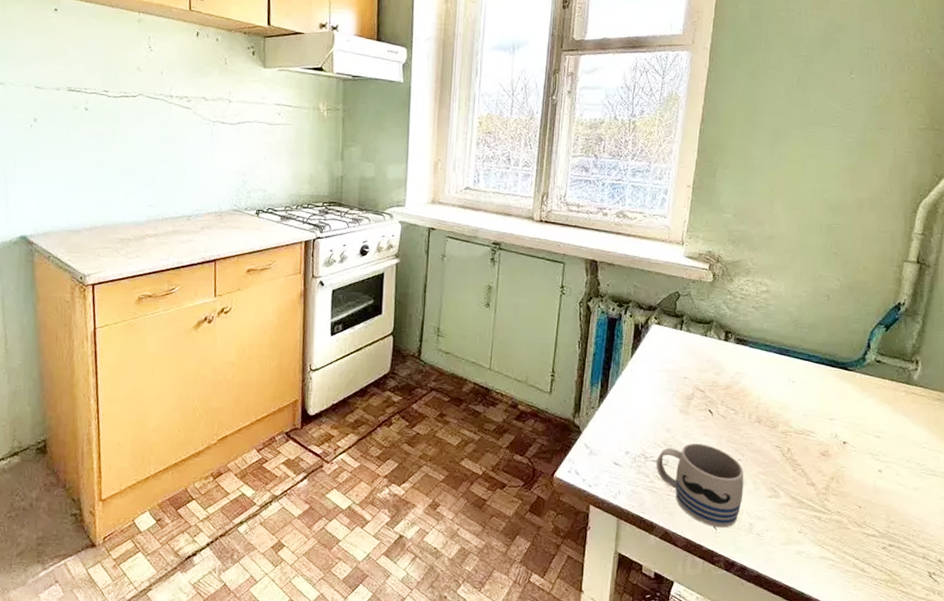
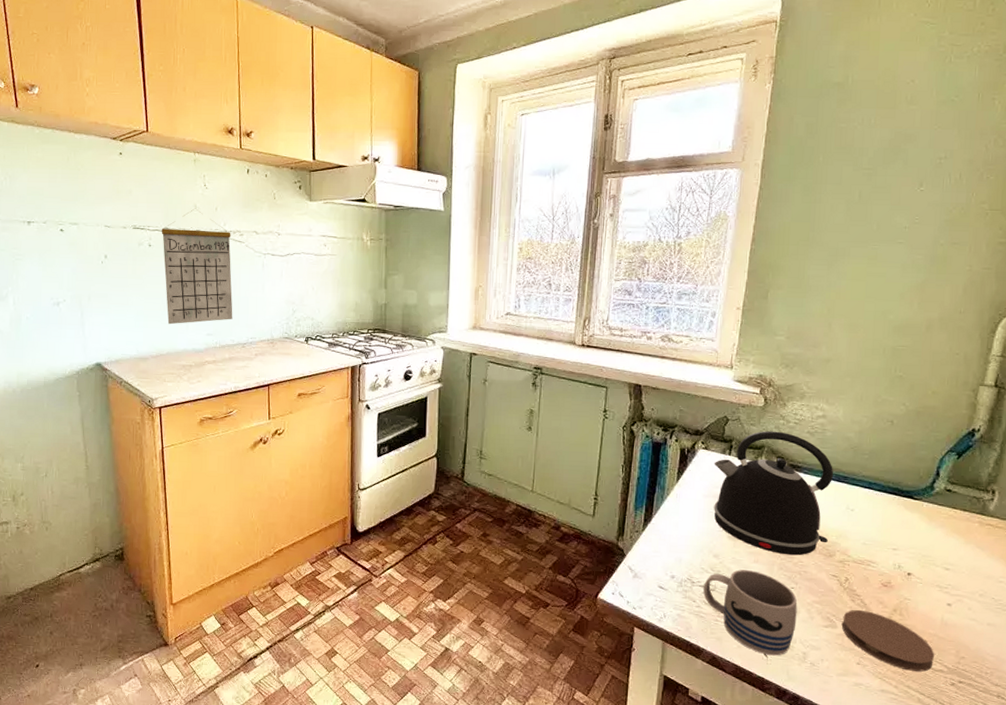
calendar: none [99,71,178,195] -> present [161,208,233,325]
kettle: none [666,306,777,428] -> present [714,431,834,556]
coaster: none [784,480,868,537] -> present [841,610,935,672]

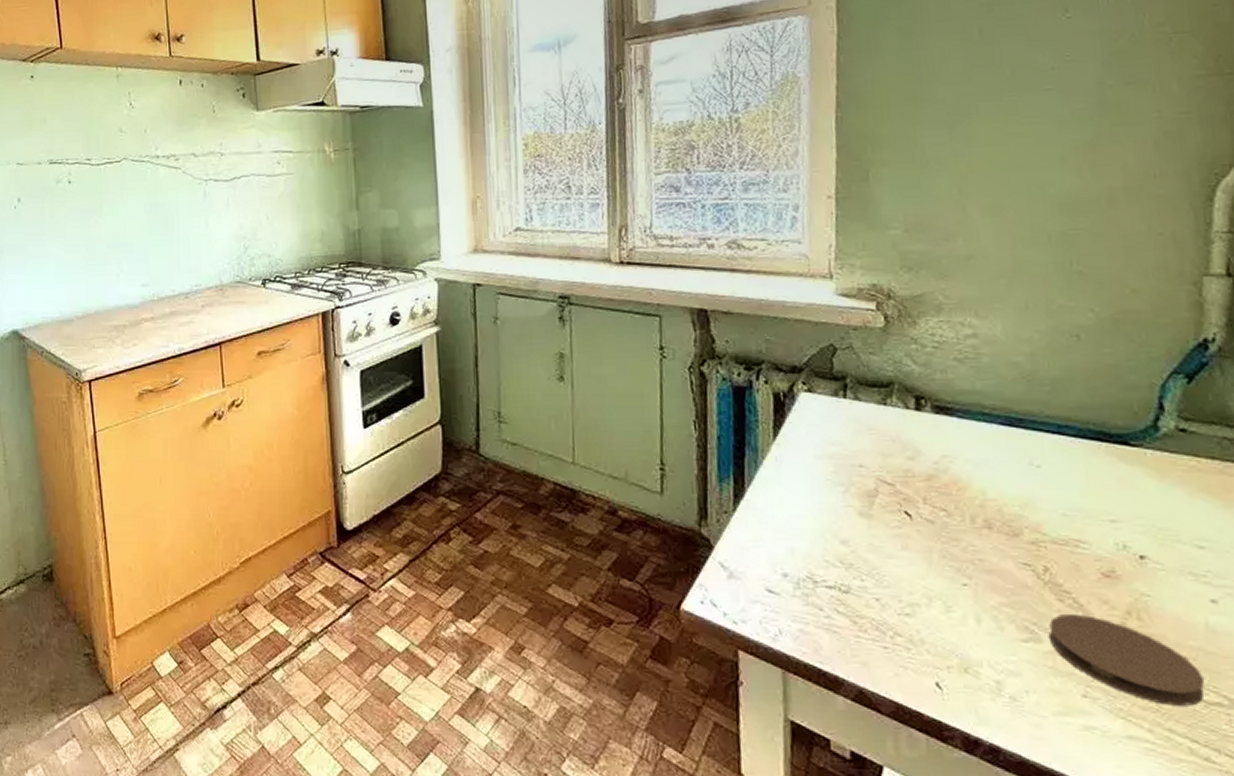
calendar: present [161,208,233,325] -> none [82,132,172,277]
mug: present [703,569,798,656] -> none [832,561,979,687]
kettle: present [714,431,834,556] -> none [823,360,1008,537]

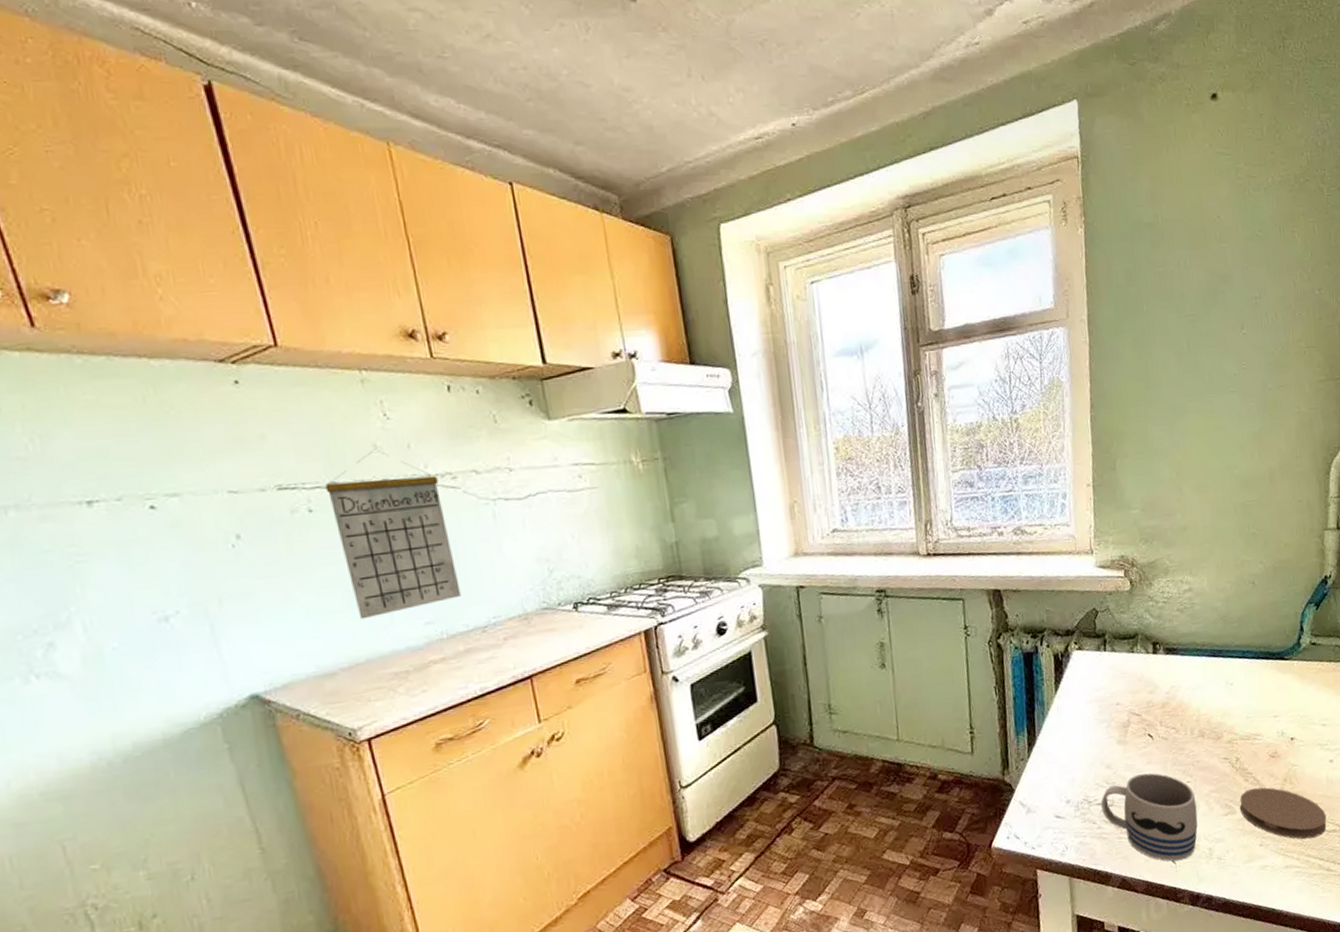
calendar: none [82,132,172,277] -> present [325,449,461,620]
mug: none [832,561,979,687] -> present [1101,772,1198,862]

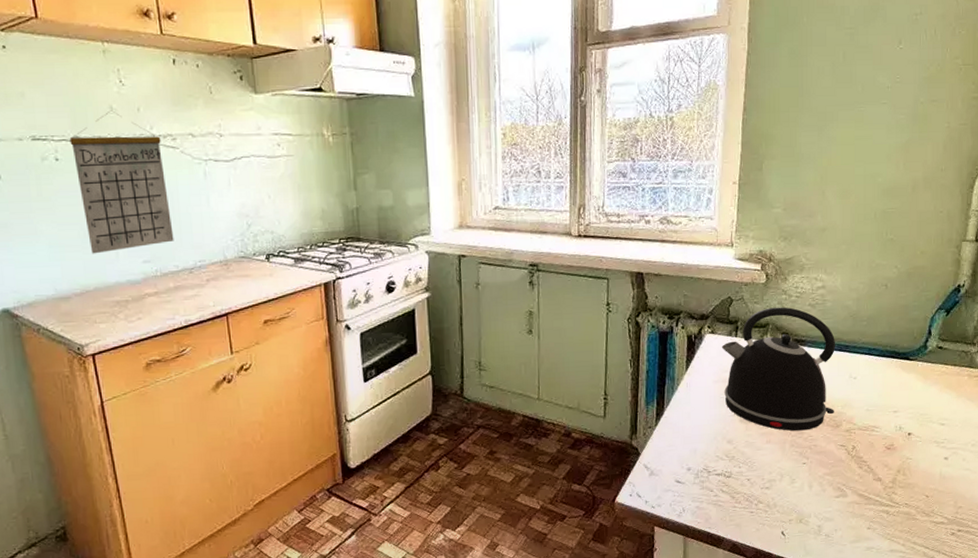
kettle: none [1090,614,1214,749] -> present [721,307,836,431]
mug: present [1101,772,1198,862] -> none [720,451,810,534]
coaster: present [1239,787,1327,839] -> none [851,475,936,528]

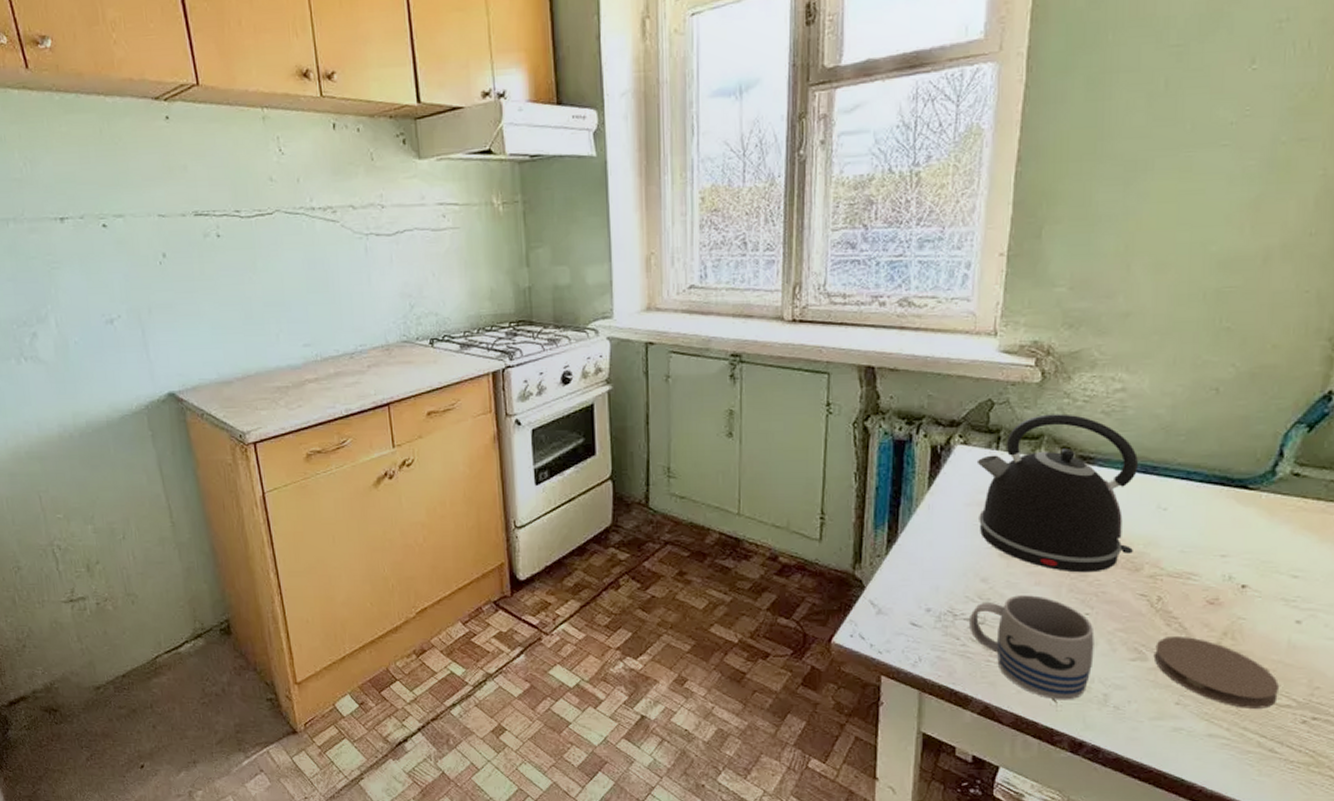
calendar: present [69,110,174,254] -> none [230,182,334,337]
mug: none [720,451,810,534] -> present [970,595,1095,700]
coaster: none [851,475,936,528] -> present [1153,637,1280,708]

